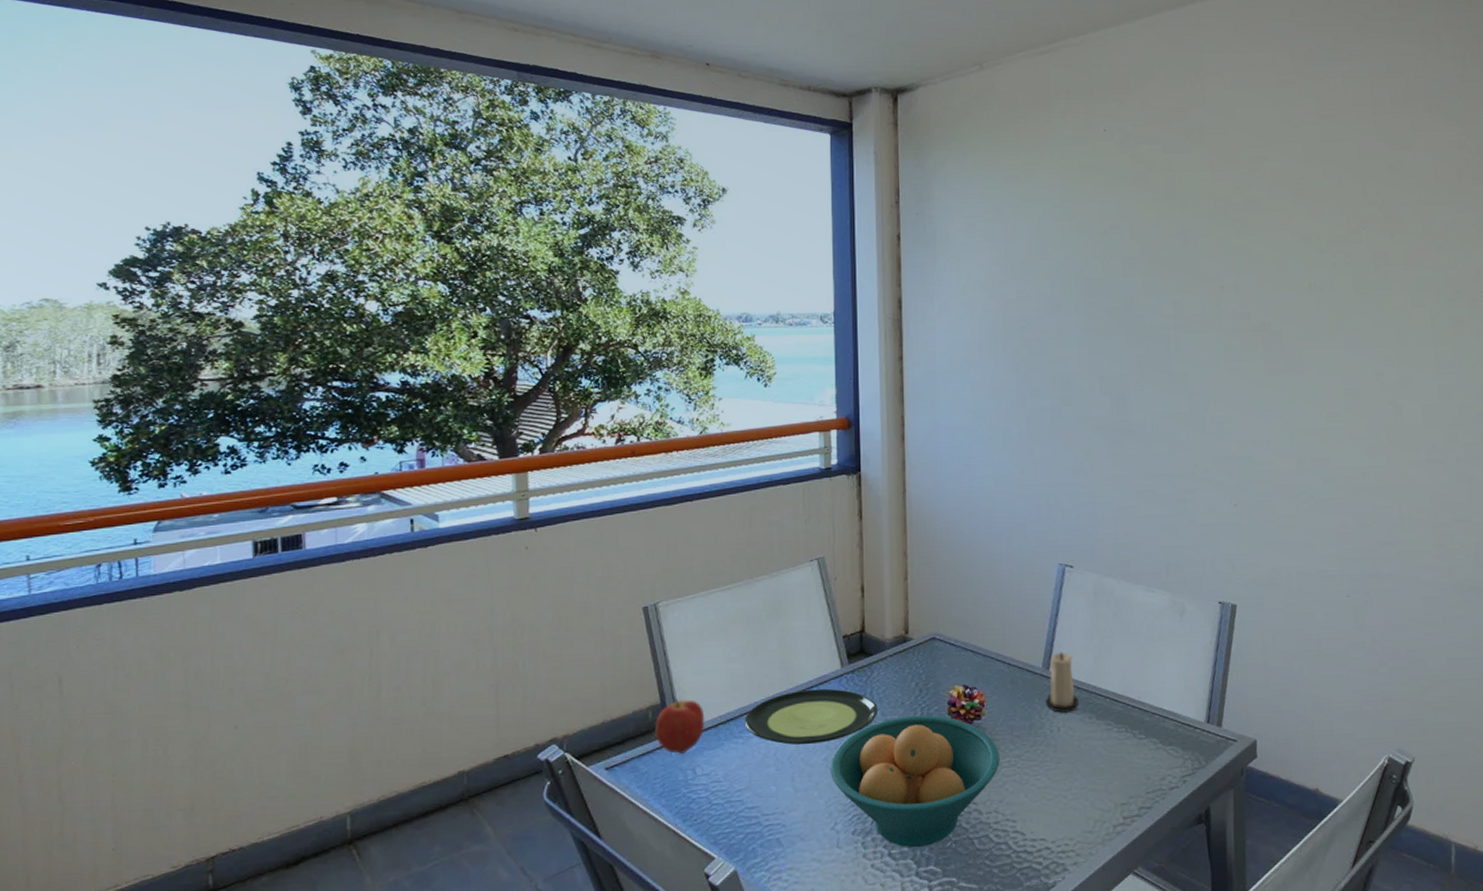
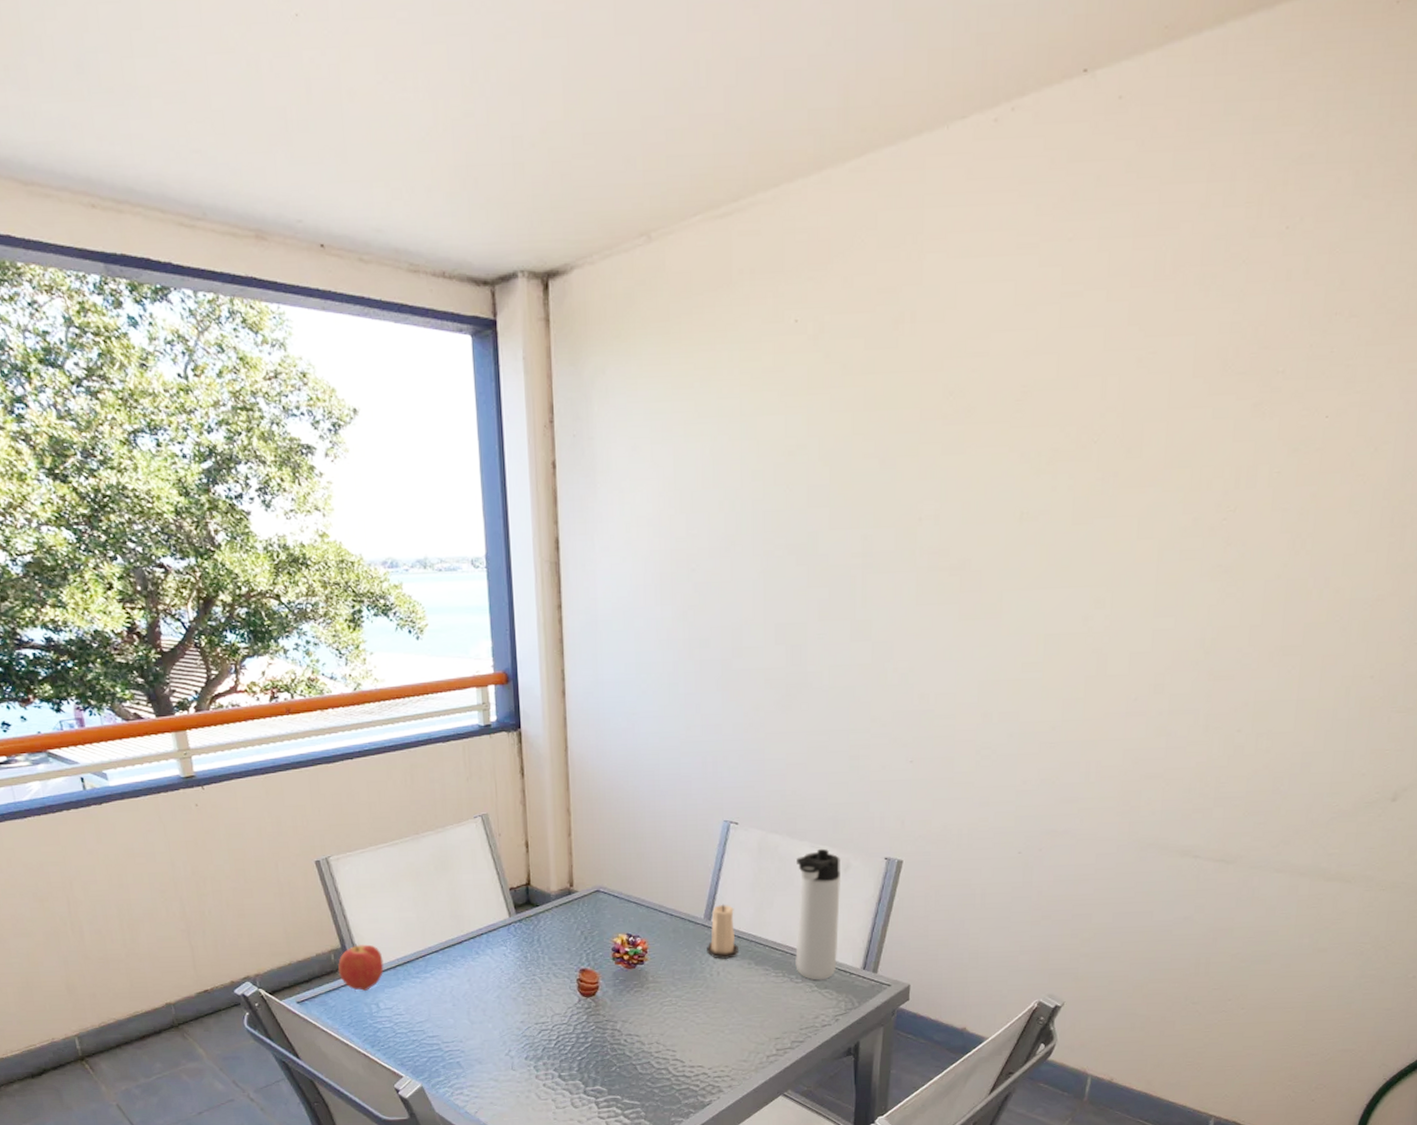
plate: present [744,688,878,745] -> none [420,935,545,984]
fruit bowl: present [830,715,1000,848] -> none [502,960,662,1071]
thermos bottle: none [1132,592,1180,736] -> present [795,848,841,980]

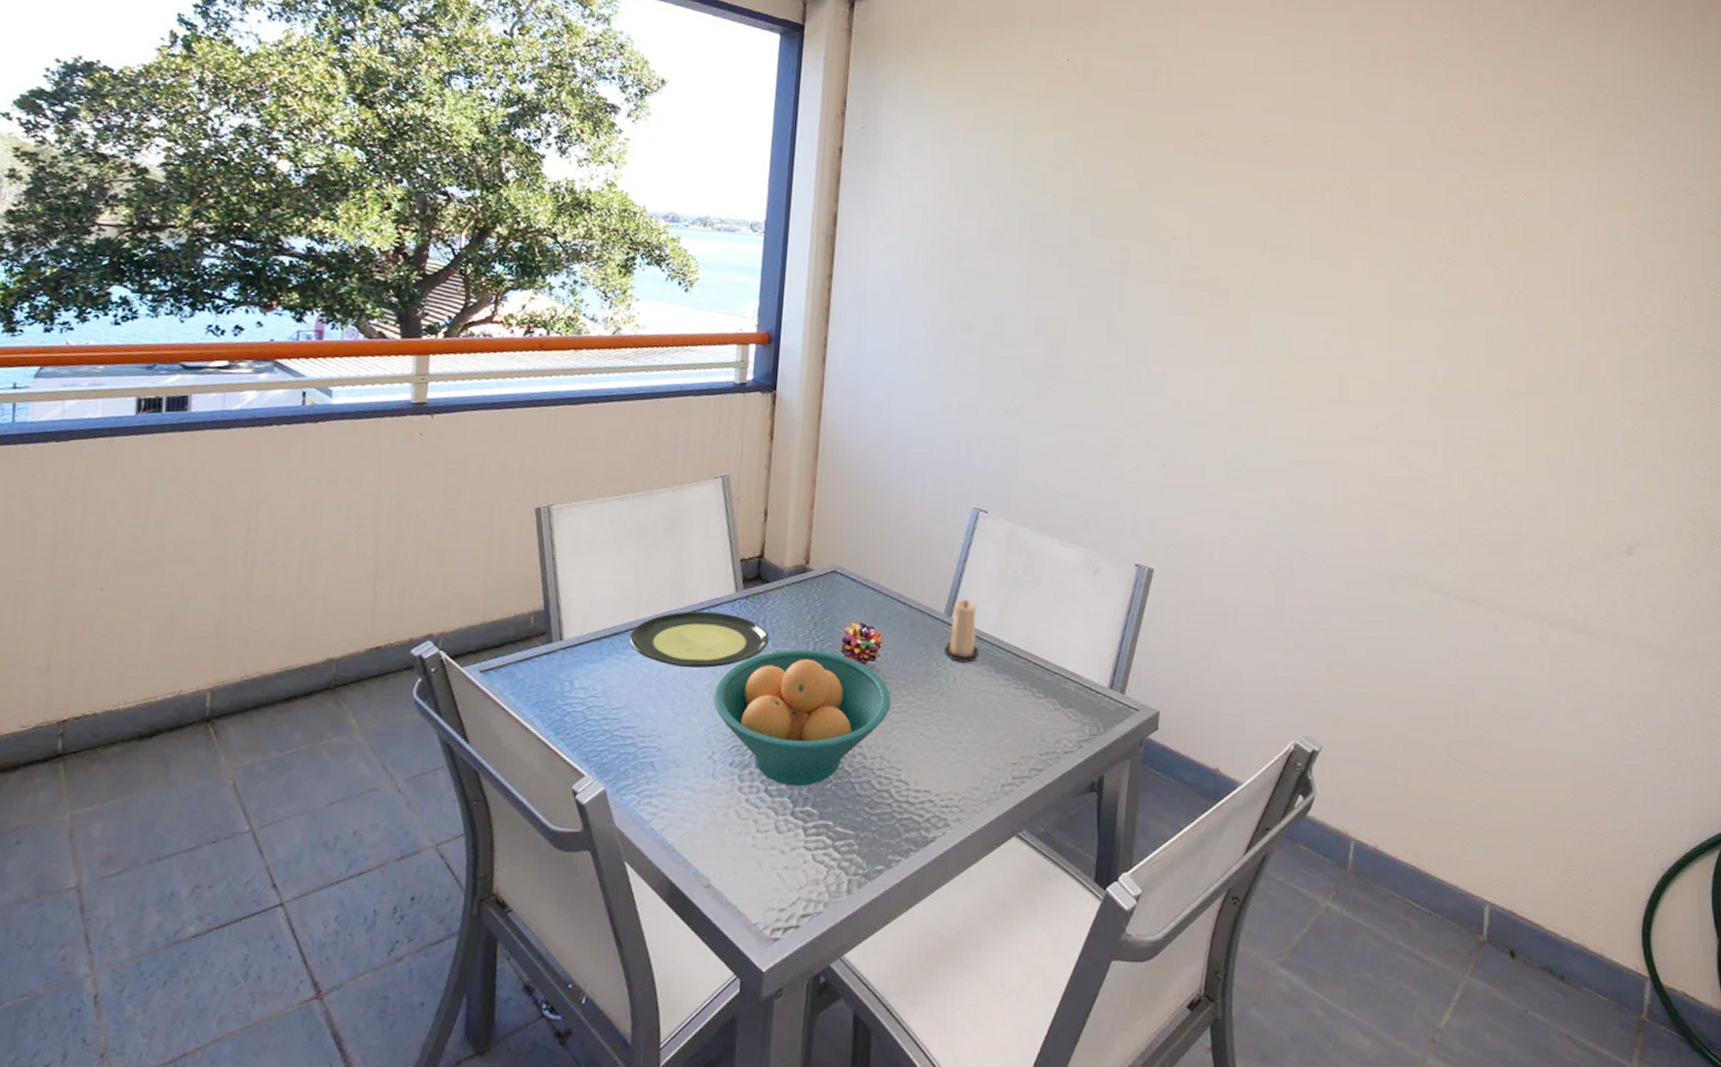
apple: present [338,944,384,991] -> none [535,607,589,664]
plate: none [420,935,545,984] -> present [629,611,769,668]
fruit bowl: none [502,960,662,1071] -> present [713,649,891,787]
thermos bottle: present [795,848,841,980] -> none [1038,547,1090,697]

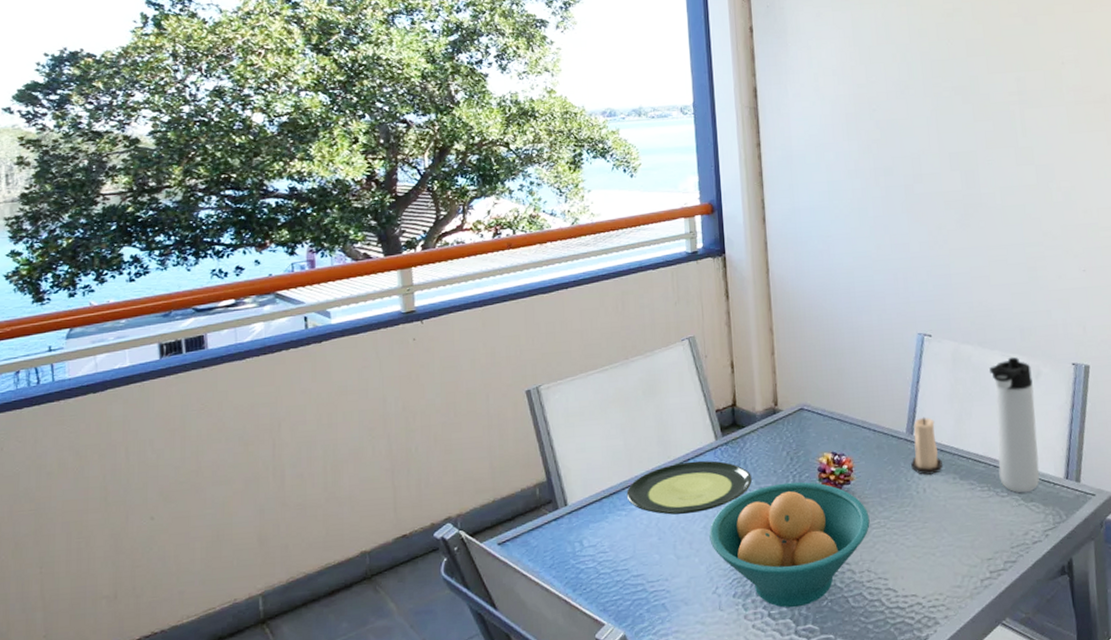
thermos bottle: none [1038,547,1090,697] -> present [989,356,1040,493]

